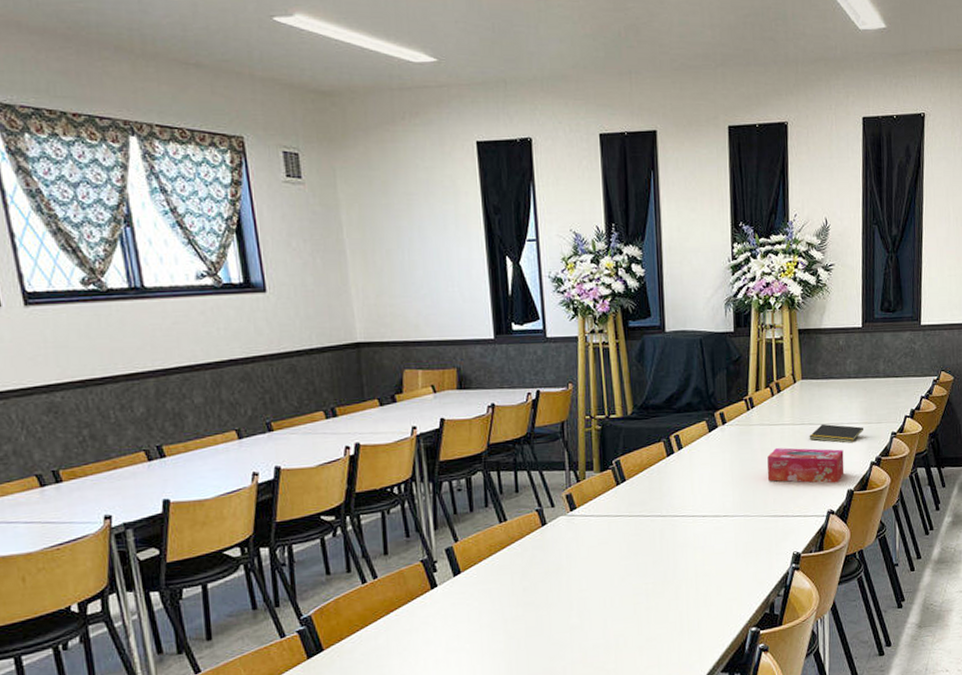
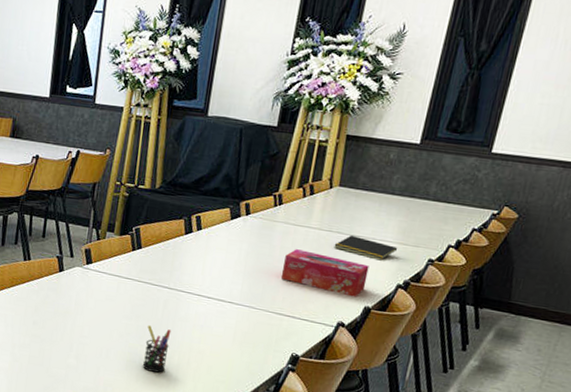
pen holder: none [648,559,676,609] -> present [142,325,172,373]

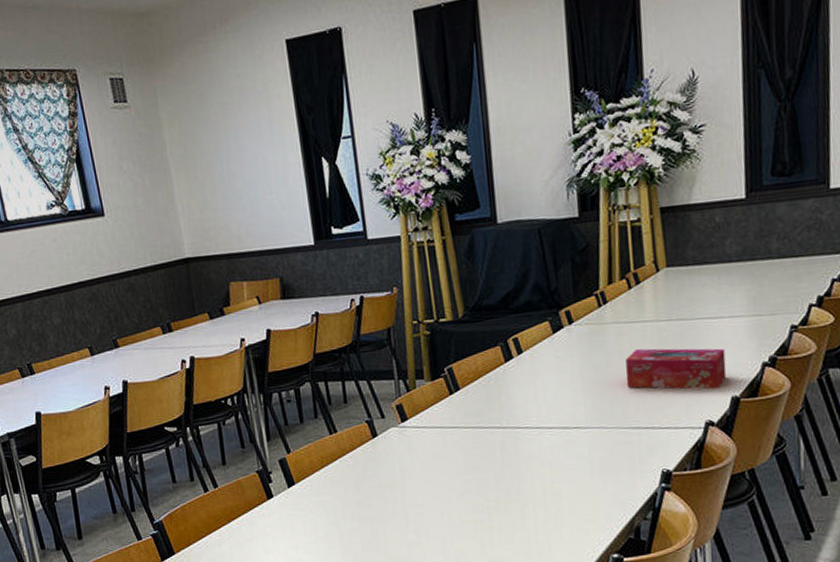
pen holder: present [142,325,172,373] -> none [489,475,522,528]
notepad: present [334,235,398,261] -> none [678,318,753,341]

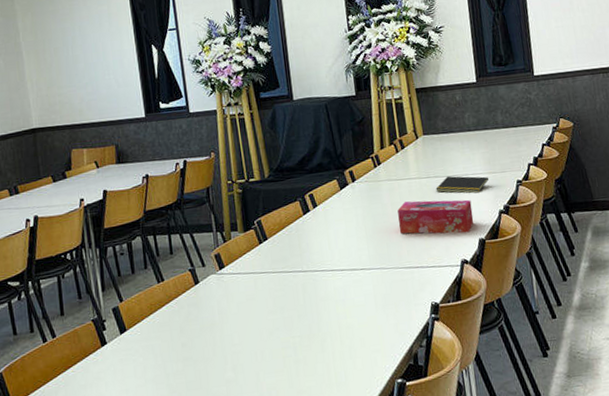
notepad: none [678,318,753,341] -> present [436,176,489,194]

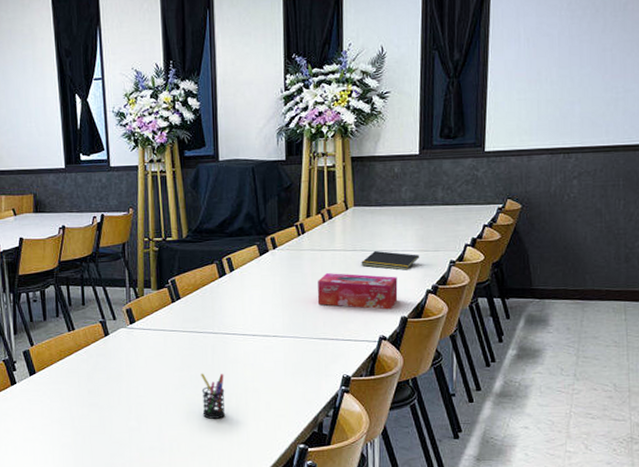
pen holder: none [294,313,322,362] -> present [201,373,226,419]

